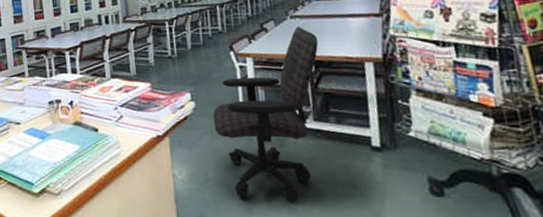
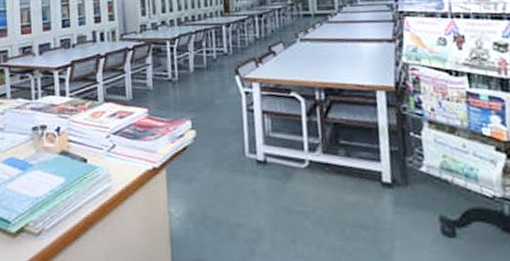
office chair: present [213,25,319,203] -> none [215,49,329,245]

